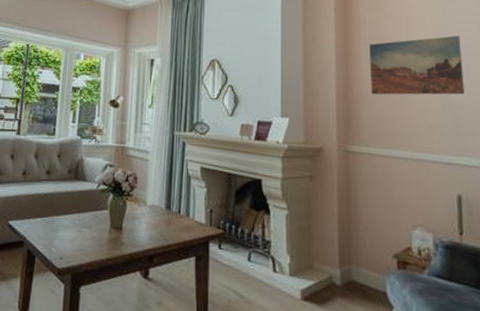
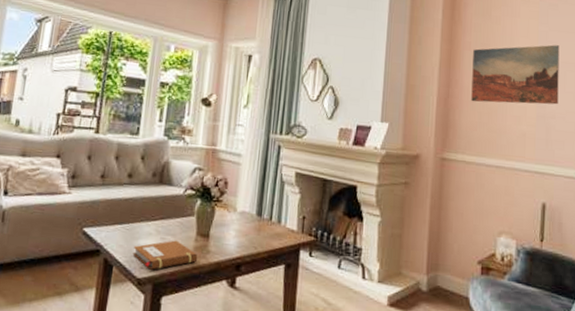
notebook: none [52,232,113,261] -> present [132,240,198,270]

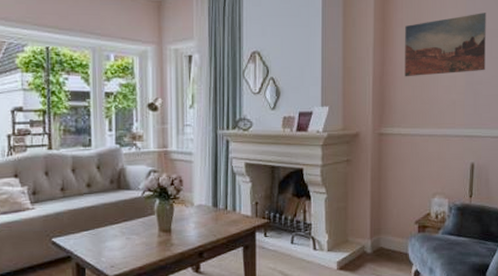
notebook: present [132,240,198,270] -> none [102,238,163,267]

